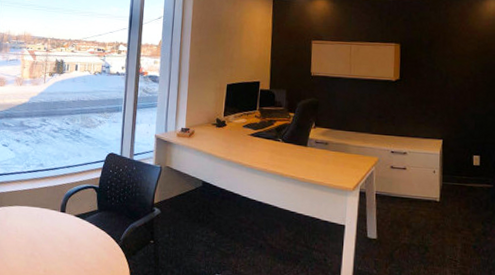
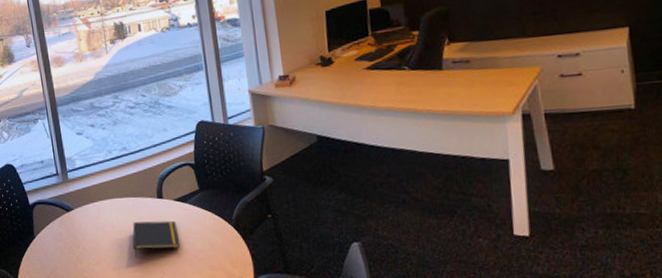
notepad: none [29,229,72,262] -> present [132,220,180,258]

